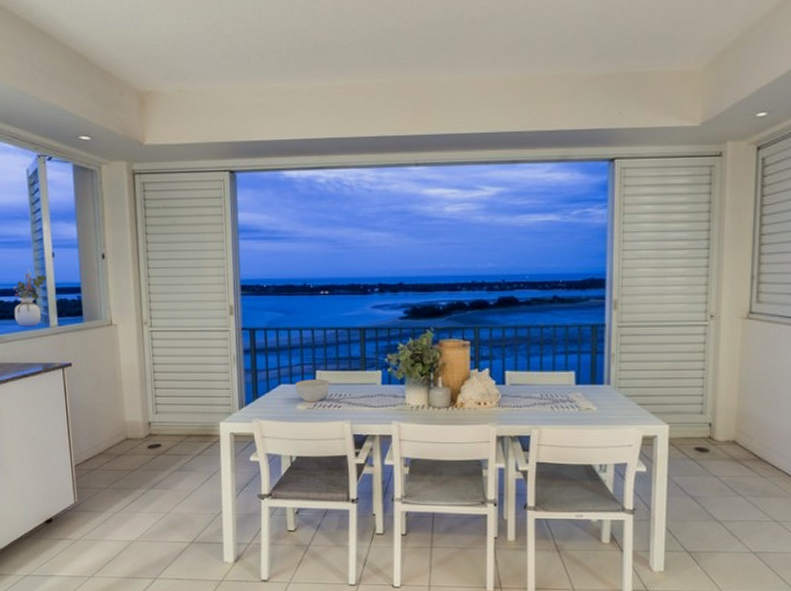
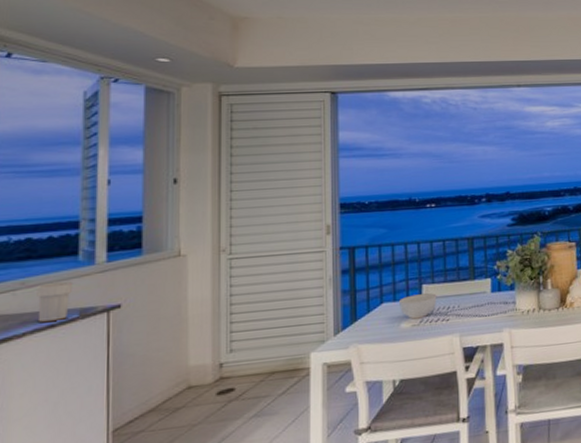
cup: none [11,340,37,373] -> present [37,282,74,324]
bouquet: present [13,268,46,328] -> none [45,199,96,268]

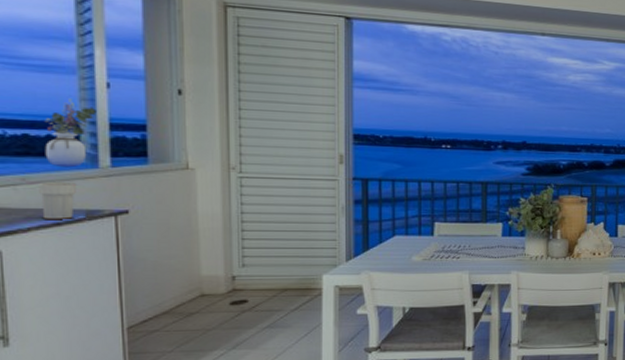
bouquet: none [45,199,96,268] -> present [44,98,97,168]
bowl: present [399,293,437,320] -> none [412,231,449,254]

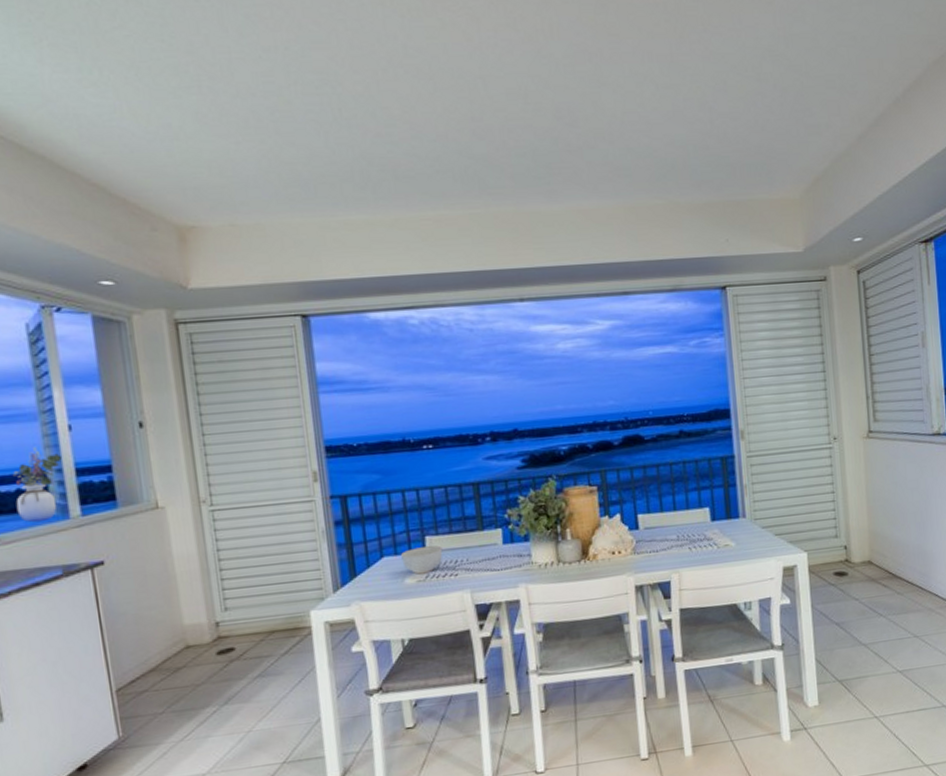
cup: present [39,182,78,221] -> none [14,537,52,582]
bowl: none [412,231,449,254] -> present [401,545,443,575]

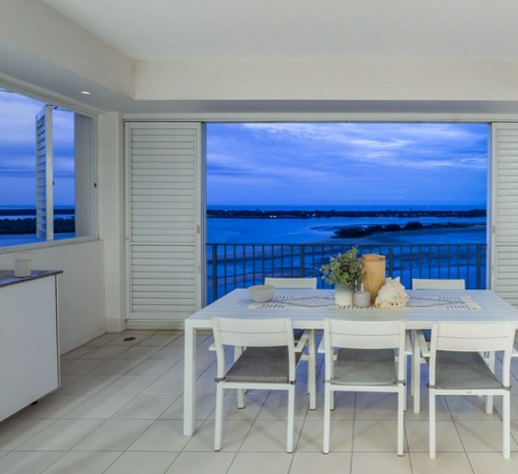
bouquet: present [13,447,62,523] -> none [17,193,46,241]
cup: none [14,537,52,582] -> present [13,252,34,278]

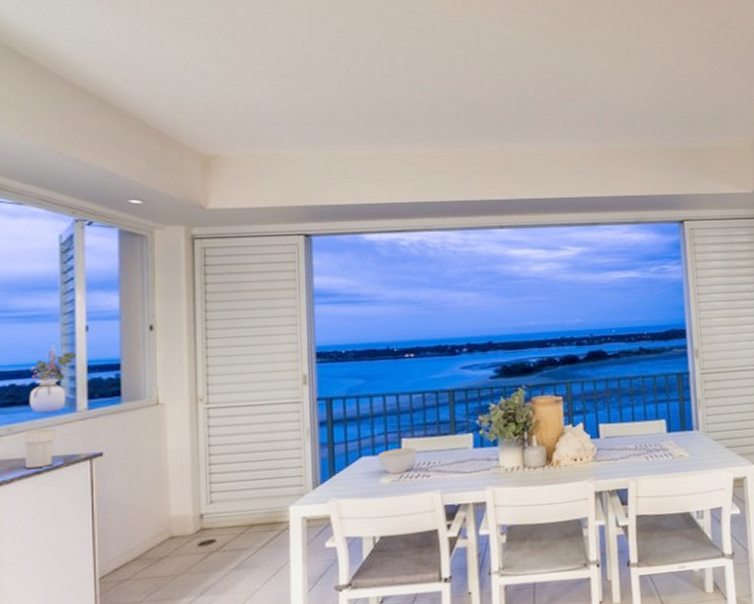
bouquet: none [17,193,46,241] -> present [29,345,76,415]

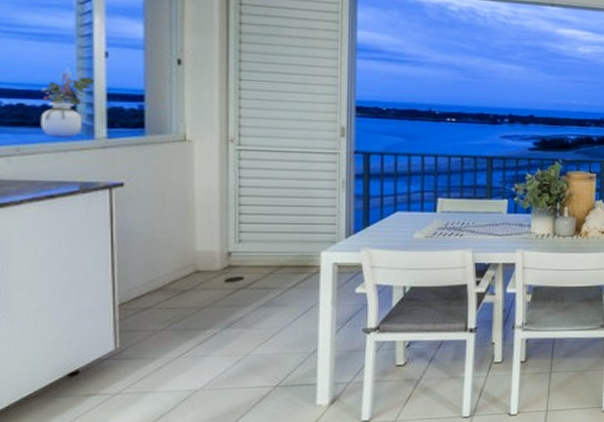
cup: present [22,429,57,470] -> none [33,153,72,193]
bowl: present [378,447,417,475] -> none [413,207,452,231]

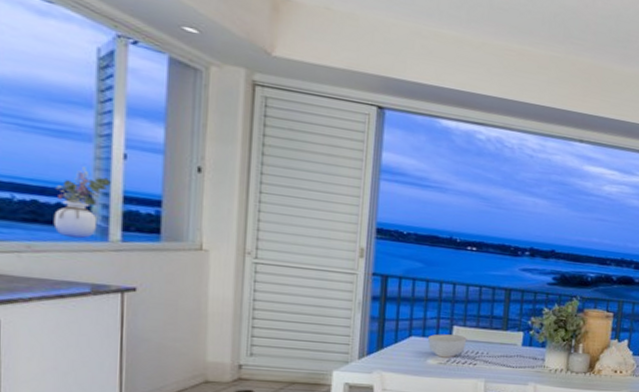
bowl: none [413,207,452,231] -> present [428,334,467,358]

